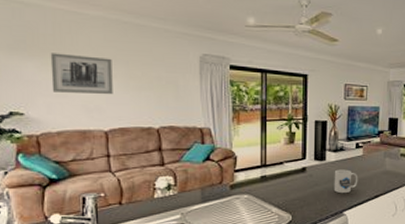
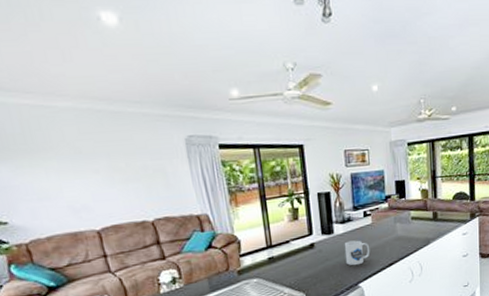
wall art: present [50,53,113,95] -> none [23,152,99,196]

